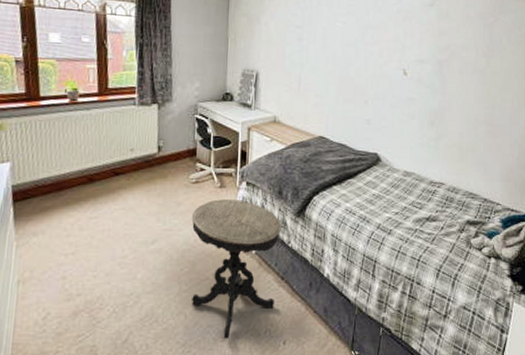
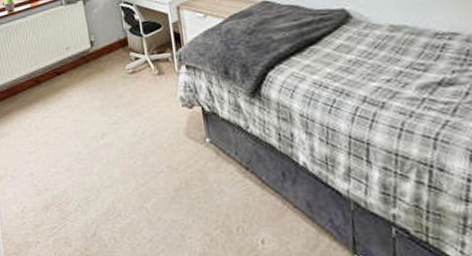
side table: present [191,199,281,339] -> none [134,85,243,235]

